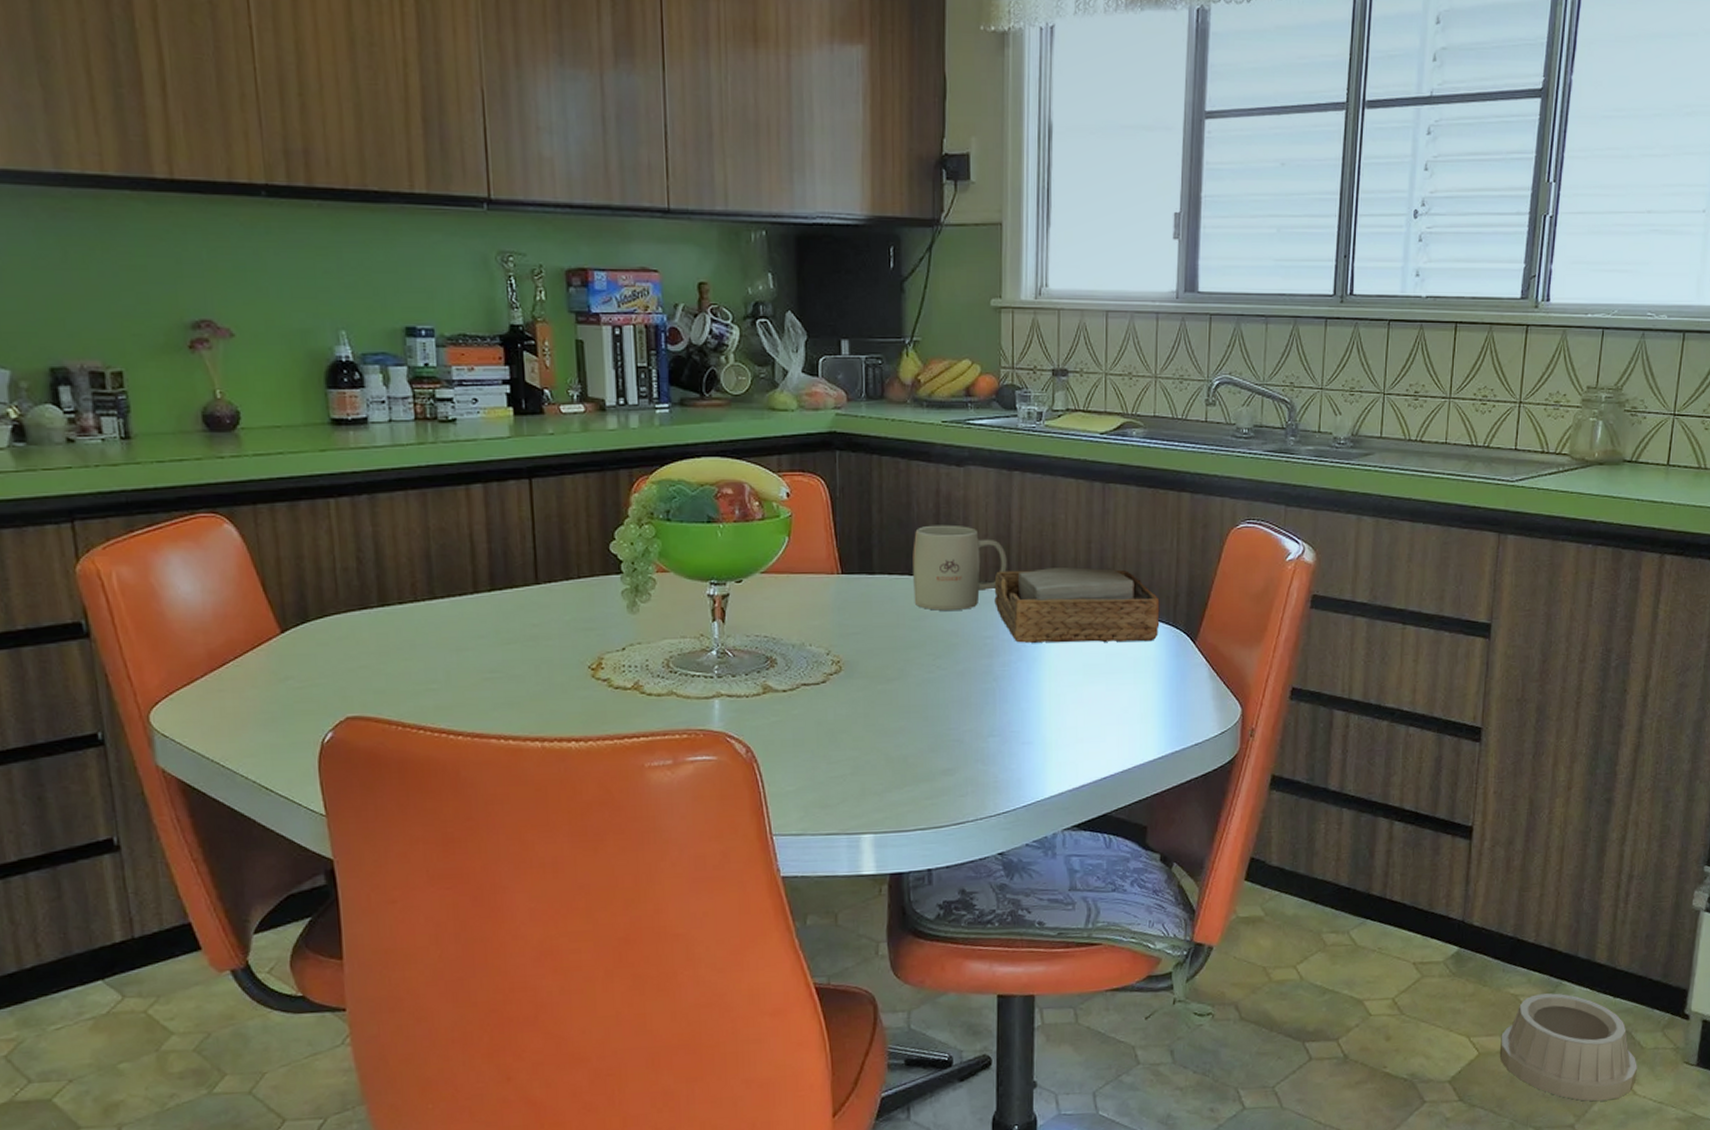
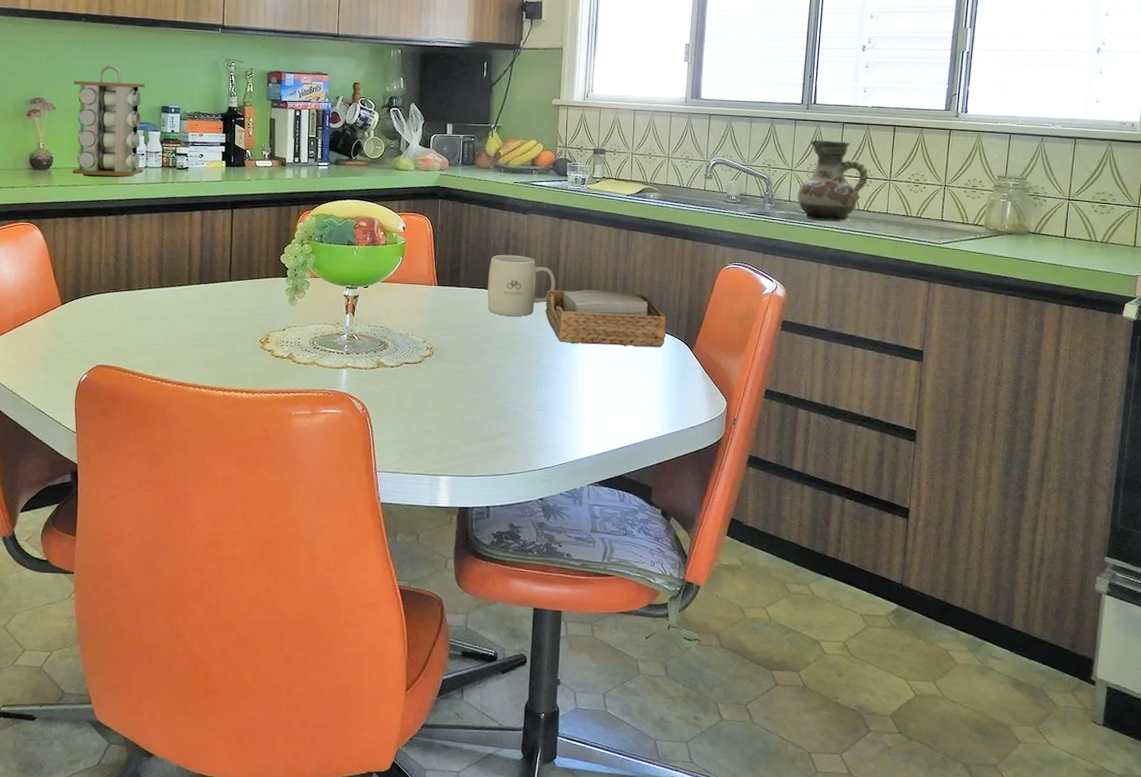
spice rack: none [259,265,387,440] -> present [72,65,145,178]
jug: none [1329,344,1422,458] -> present [797,139,869,222]
pet bowl: present [1500,993,1637,1102] -> none [933,650,1051,747]

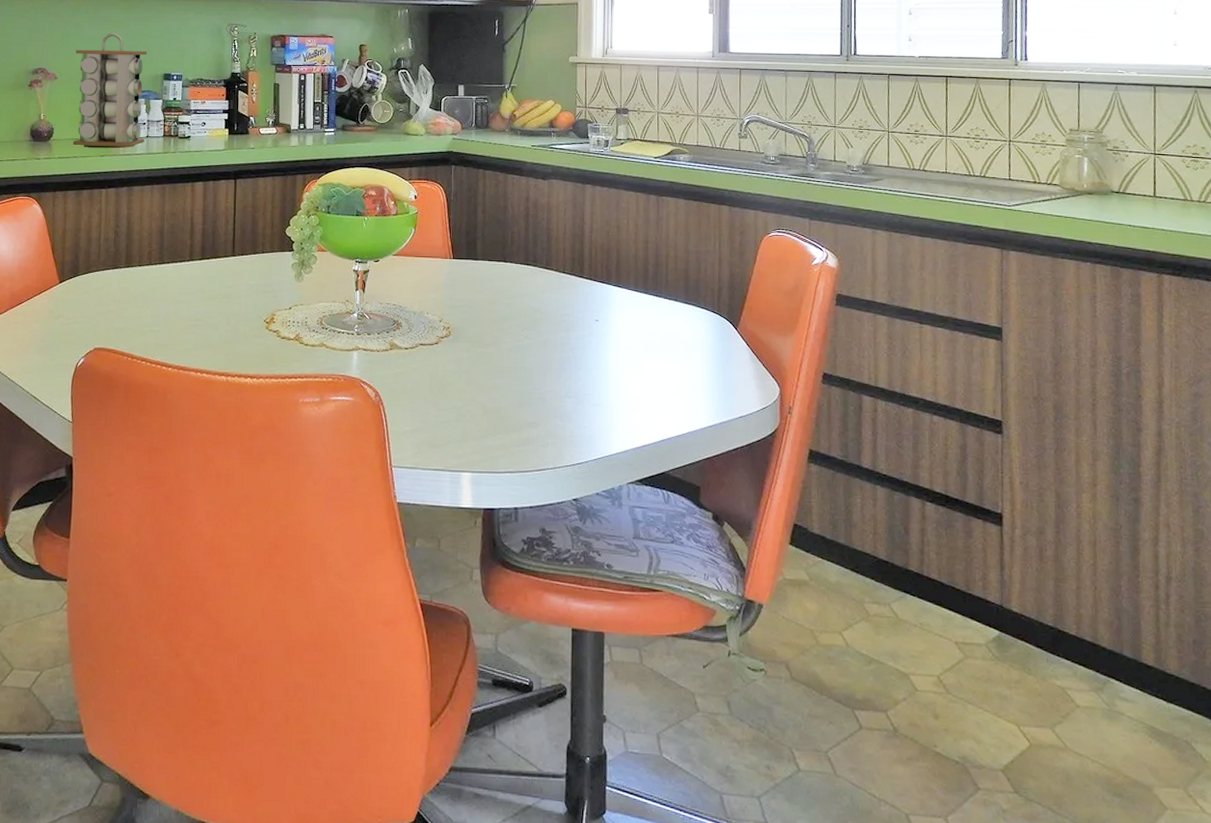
mug: present [487,254,556,316] -> none [507,224,582,292]
napkin holder: present [545,289,667,348] -> none [571,261,707,326]
jug: present [797,139,869,222] -> none [843,93,922,183]

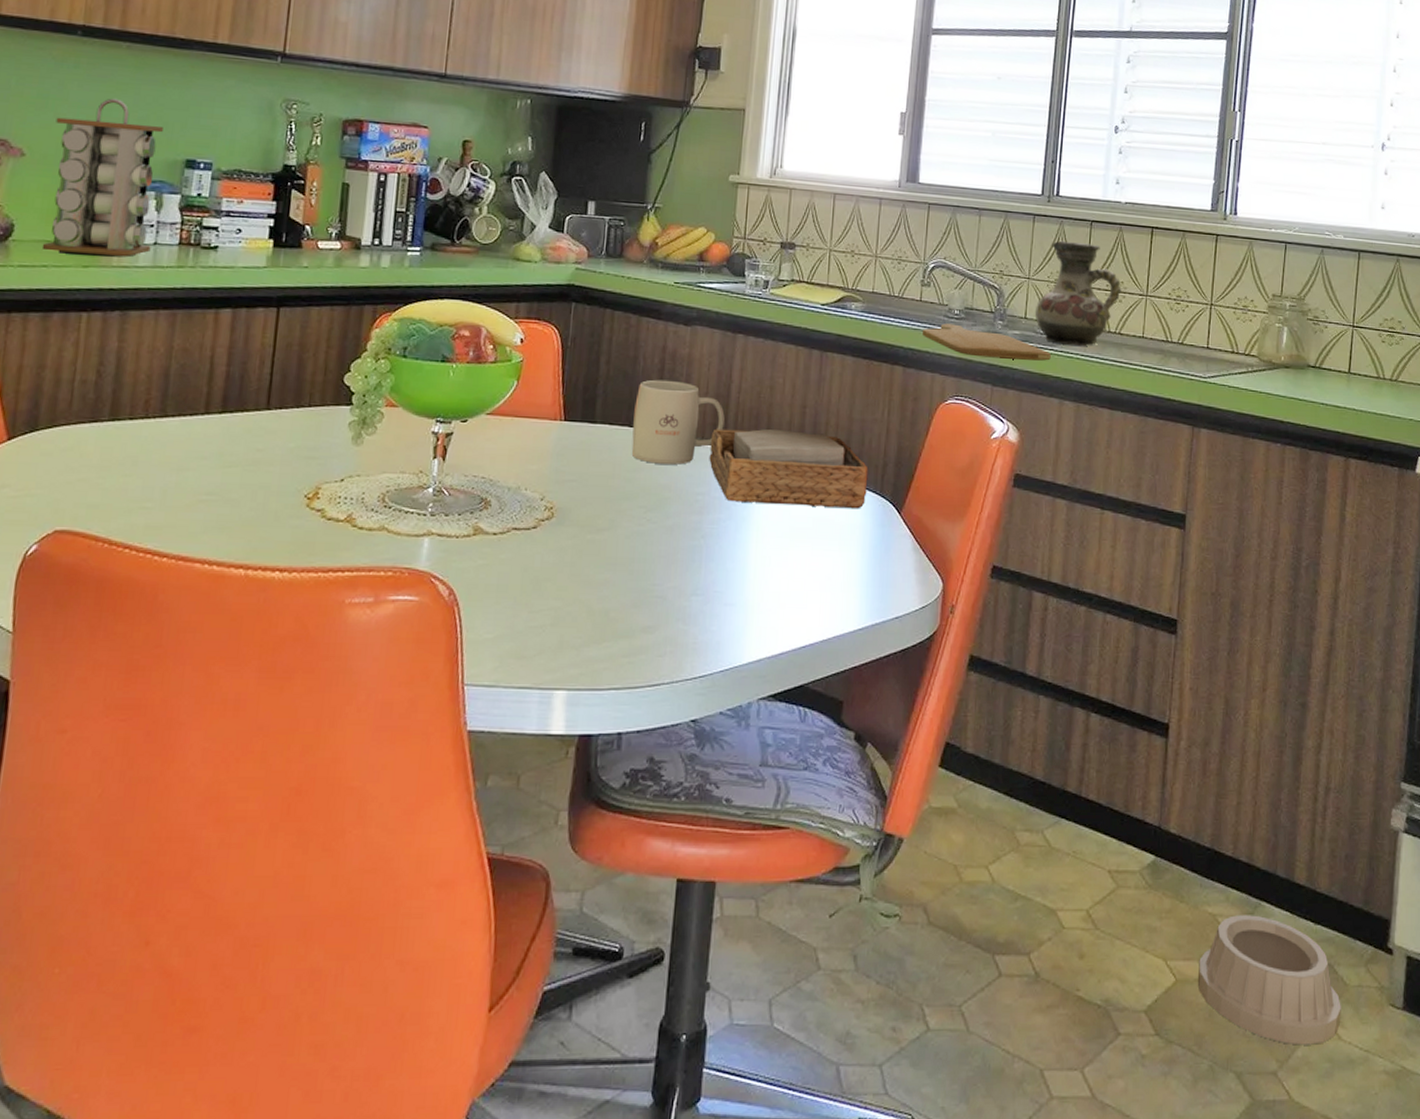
mug: none [507,224,582,292] -> present [631,379,726,465]
napkin holder: none [571,261,707,326] -> present [709,428,869,509]
chopping board: none [743,168,861,197] -> present [921,323,1051,361]
jug: none [843,93,922,183] -> present [1034,240,1121,347]
pet bowl: none [1051,689,1203,815] -> present [1198,915,1341,1045]

